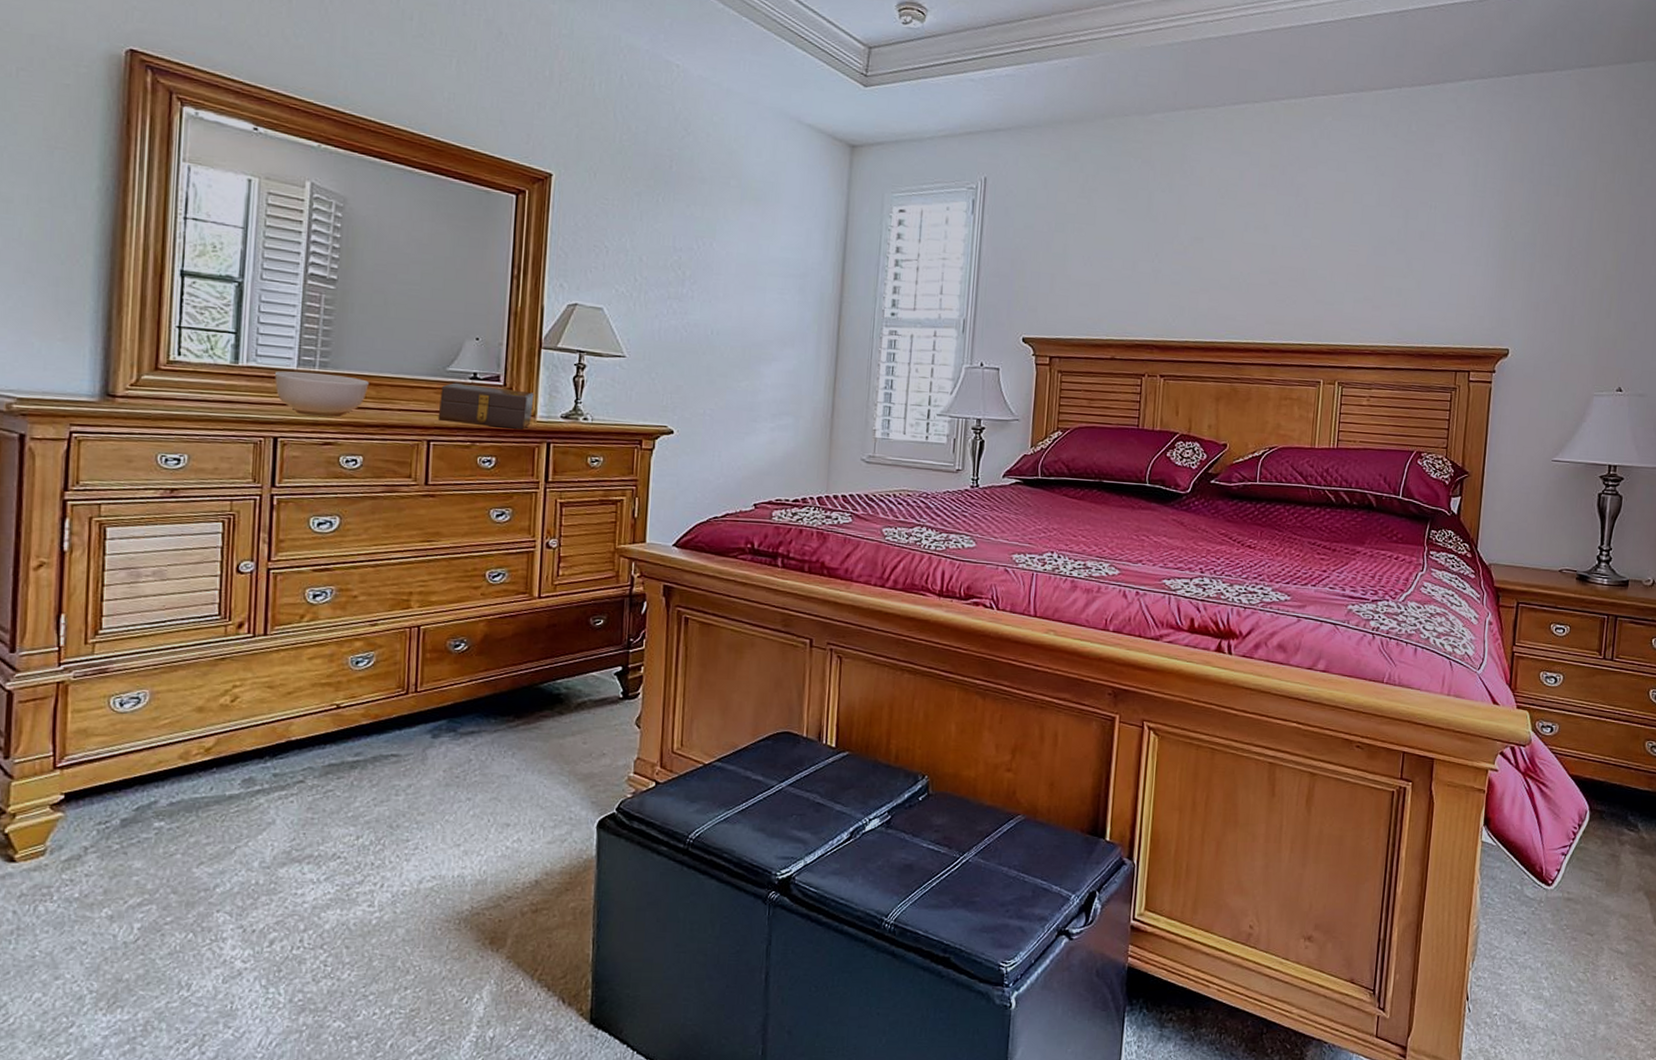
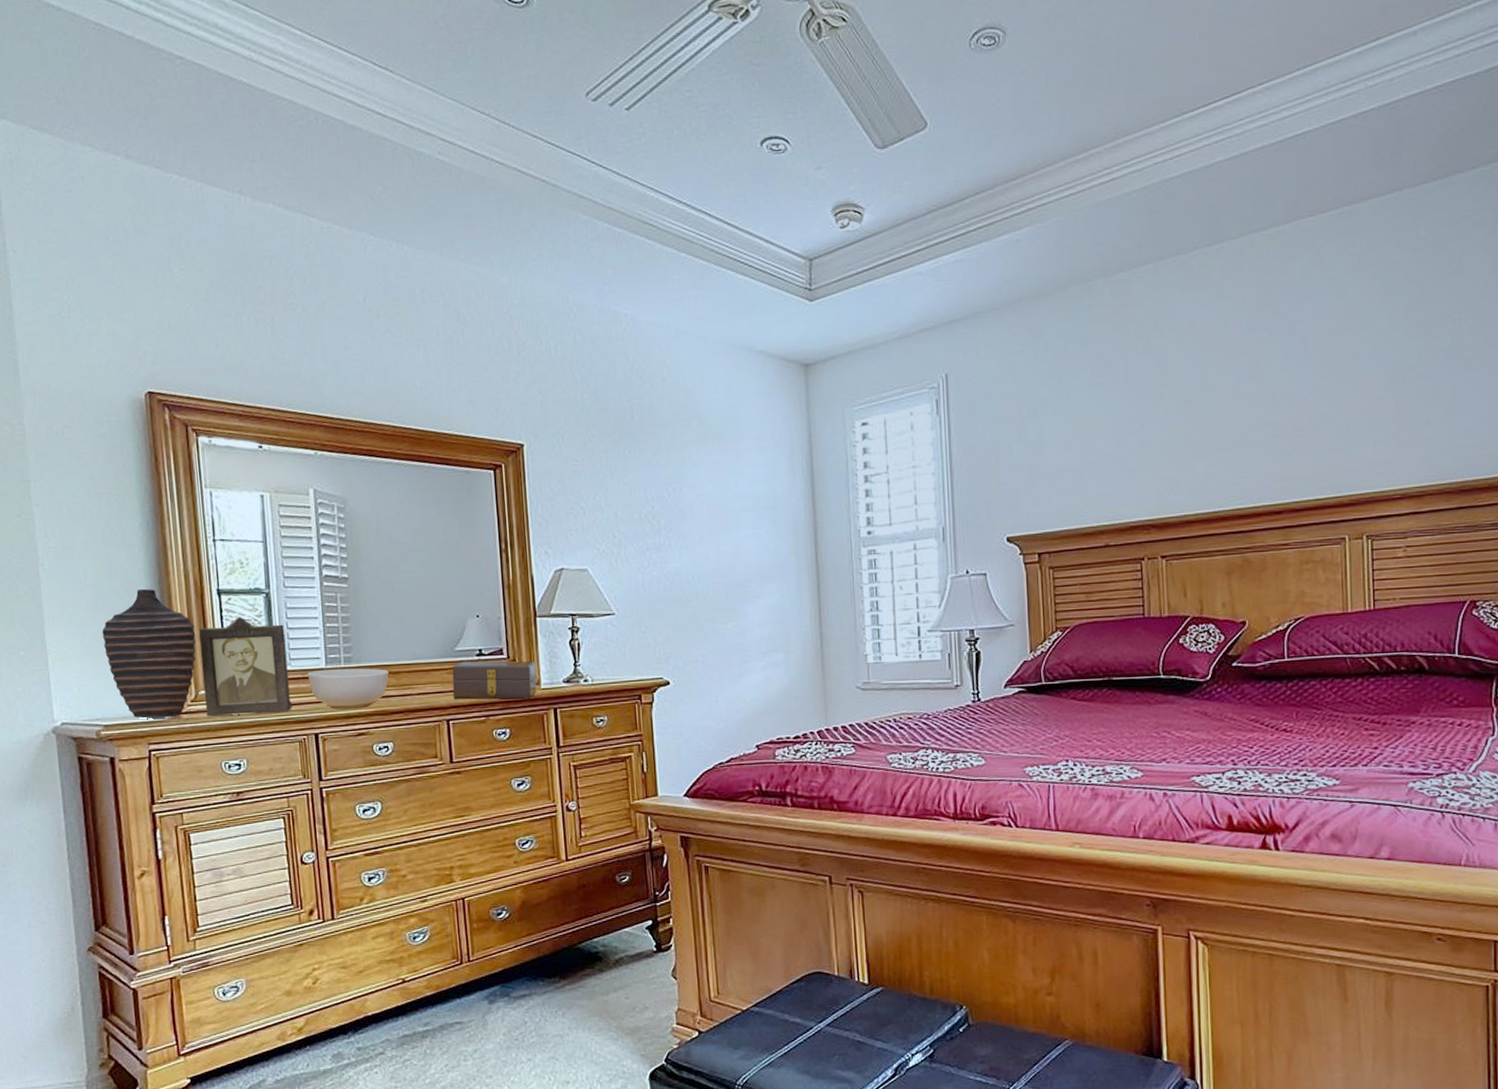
decorative vase: none [31,256,148,400] -> present [102,588,196,719]
photo frame: none [147,303,255,409] -> present [199,617,293,716]

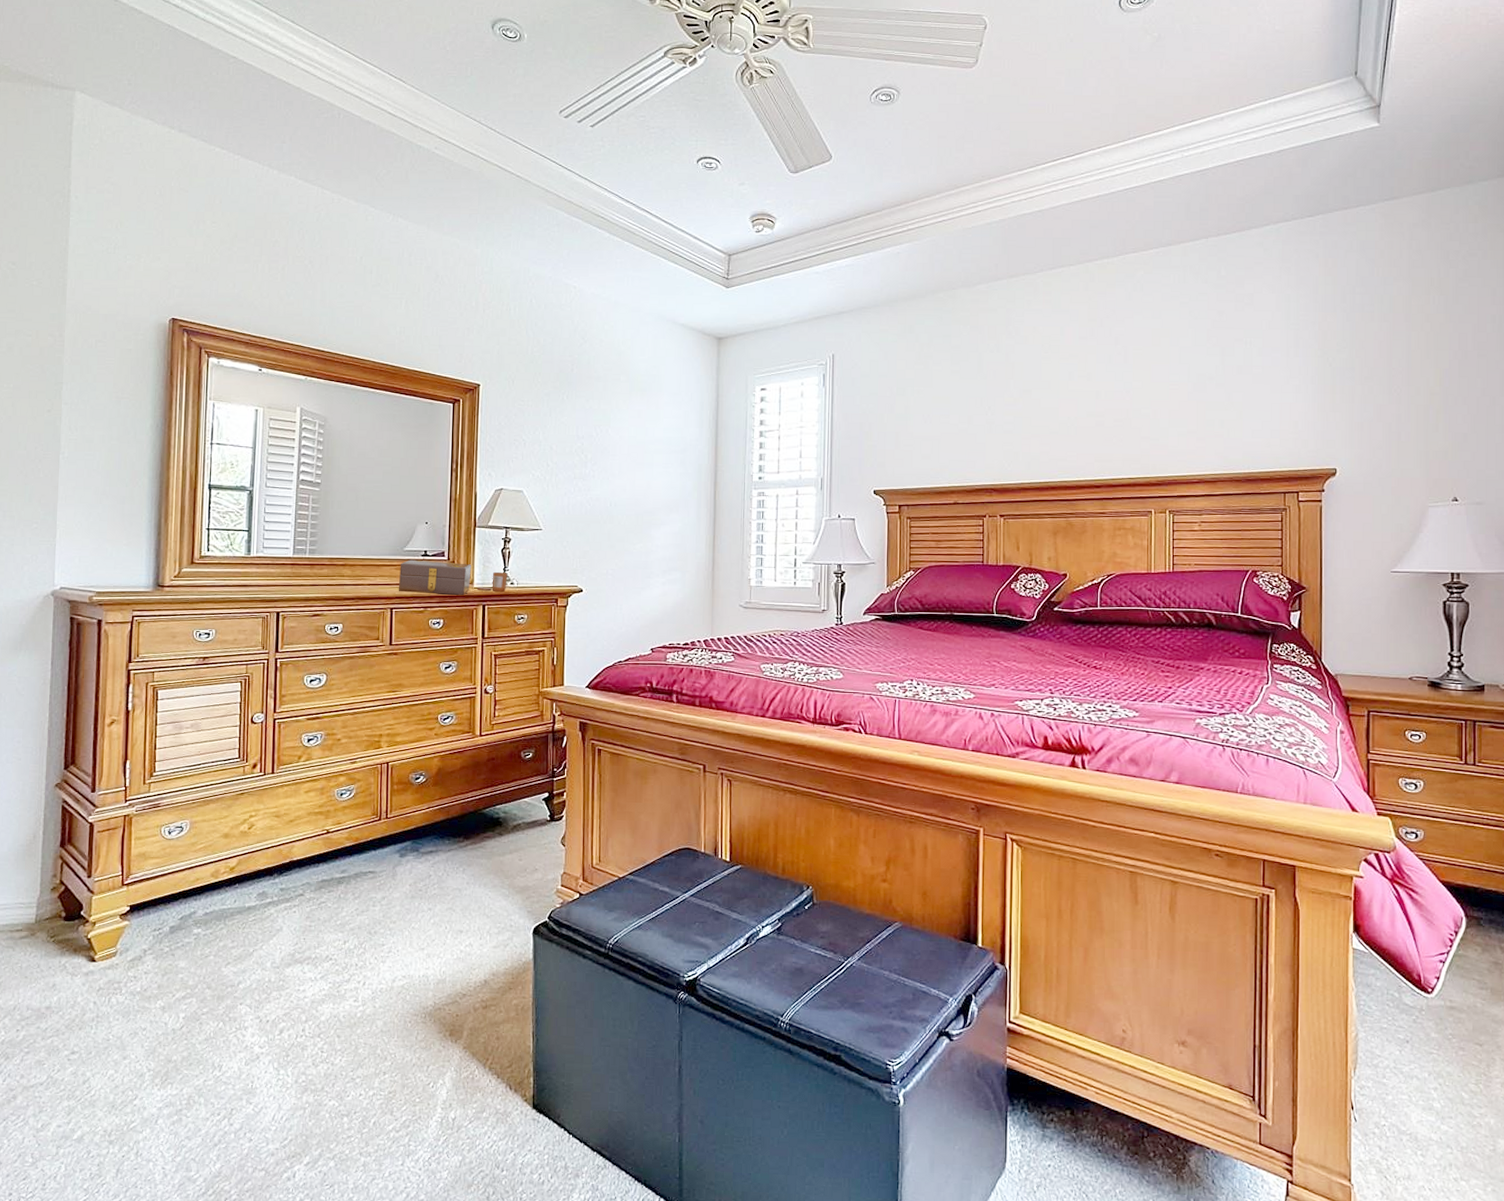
decorative vase: present [102,588,196,719] -> none [105,479,186,589]
photo frame: present [199,617,293,716] -> none [186,509,262,591]
bowl: present [307,668,389,710] -> none [276,558,346,594]
candle: none [544,667,580,693] -> present [476,571,507,593]

